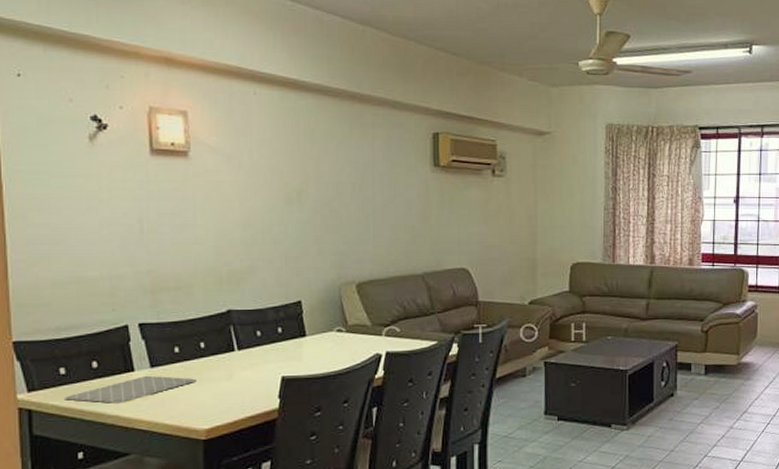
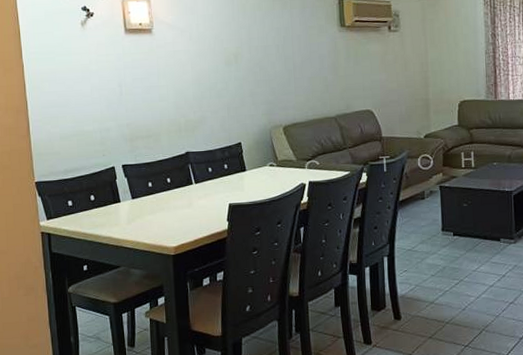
placemat: present [65,375,197,404] -> none [73,205,166,228]

